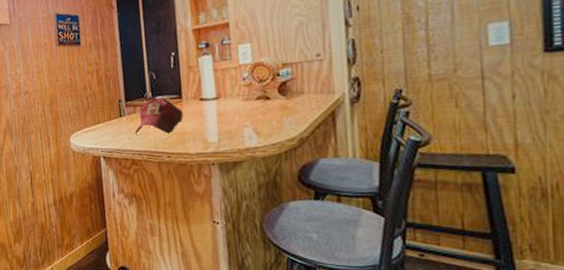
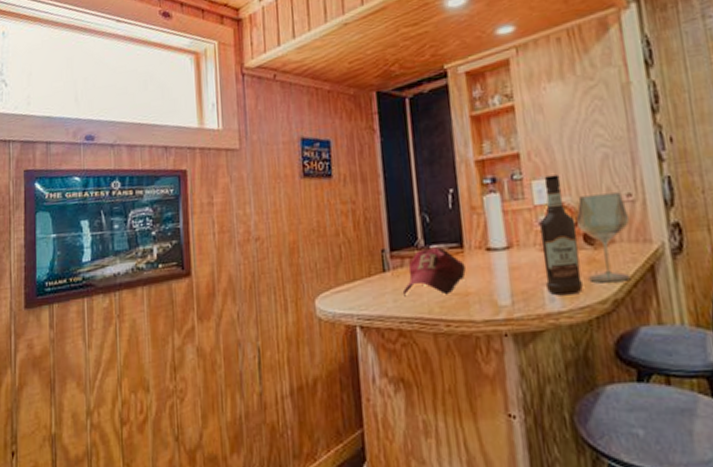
root beer: none [242,39,275,135] -> present [539,174,583,295]
wine glass: none [273,53,318,125] -> present [576,192,631,283]

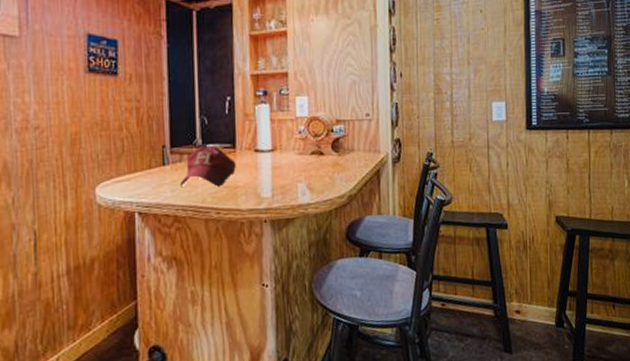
root beer: present [539,174,583,295] -> none [298,93,327,191]
wine glass: present [576,192,631,283] -> none [328,112,366,182]

